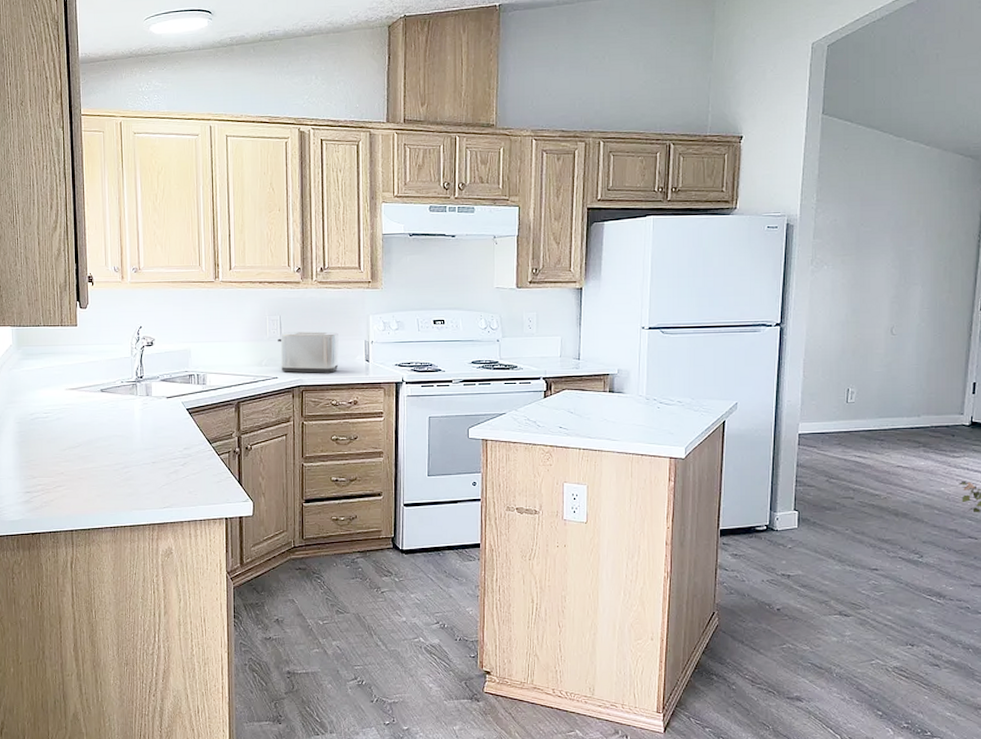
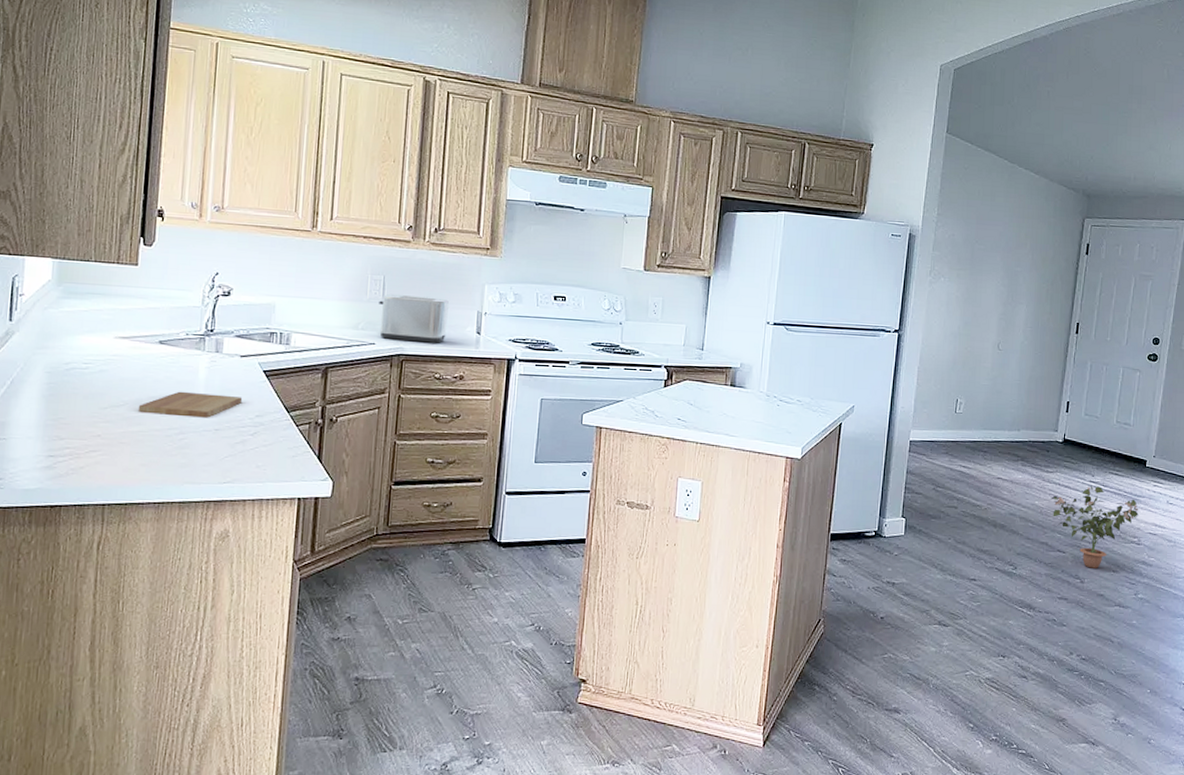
cutting board: none [90,431,172,453] -> present [138,391,243,418]

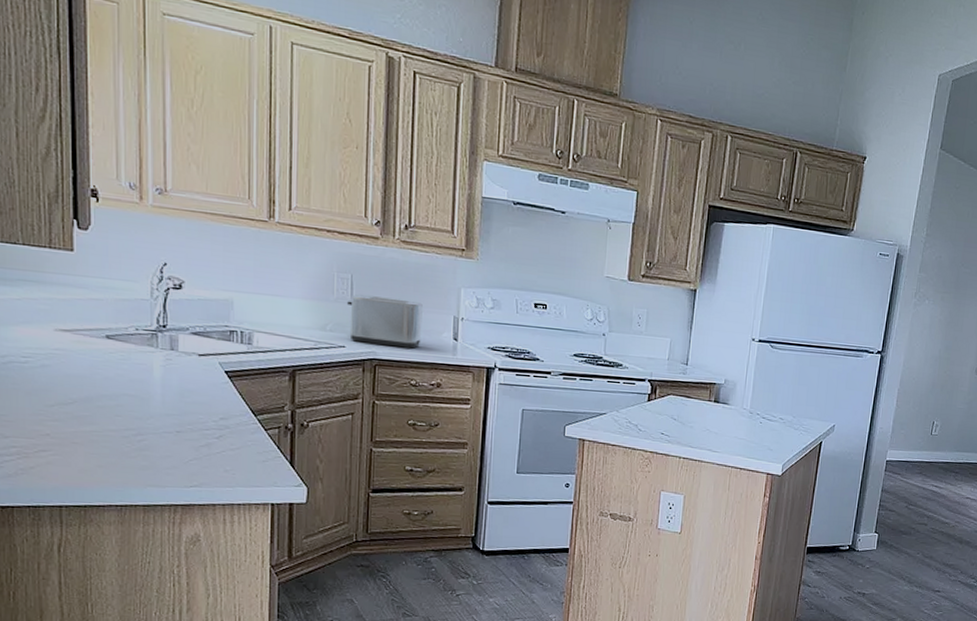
cutting board: present [138,391,243,418] -> none [88,390,204,419]

